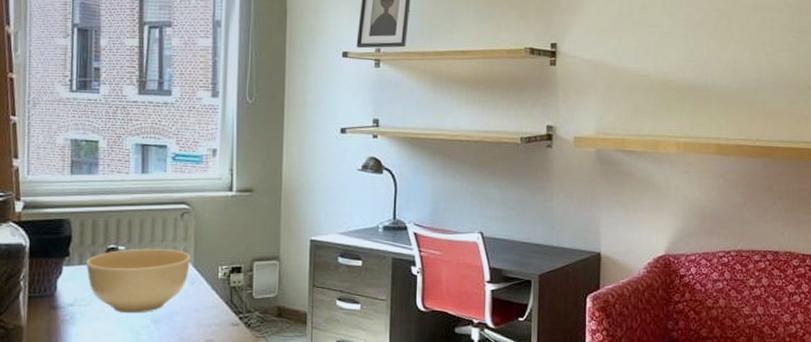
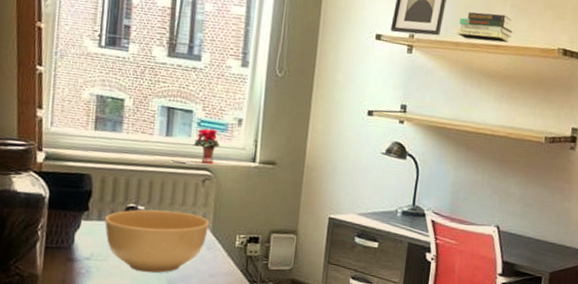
potted flower: none [150,162,216,200] -> present [172,128,239,166]
books: none [421,20,480,48] -> present [455,12,516,43]

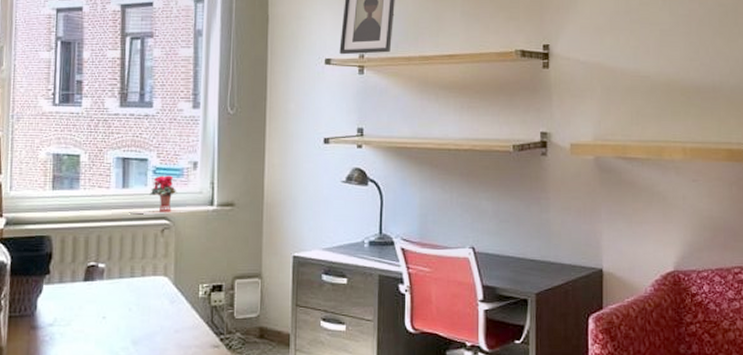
bowl: present [105,209,210,273] -> none [66,265,172,333]
books: present [455,12,516,43] -> none [406,23,468,53]

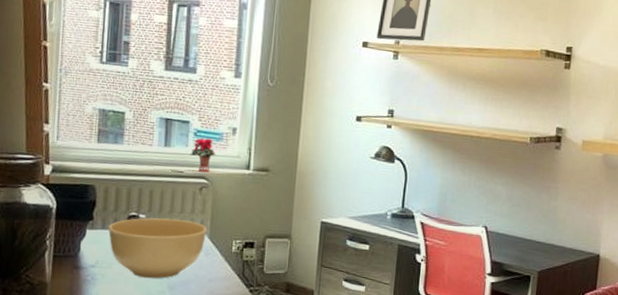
bowl: none [66,265,172,333] -> present [108,217,208,279]

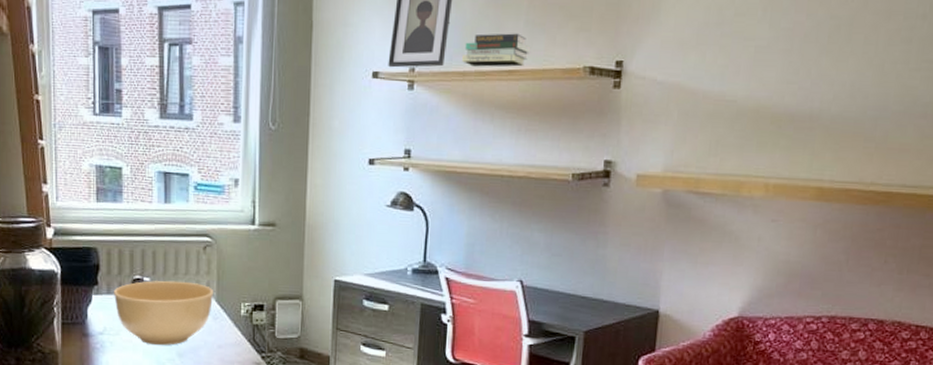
potted flower: present [171,138,234,174] -> none [173,191,238,232]
books: none [439,17,498,46] -> present [461,33,531,67]

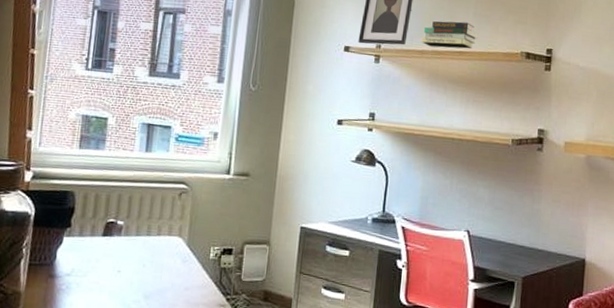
bowl: present [114,280,214,345] -> none [85,224,186,287]

